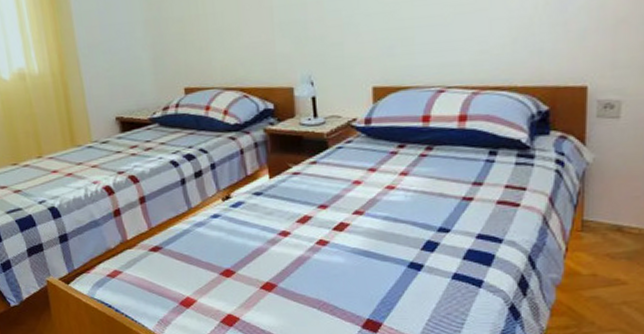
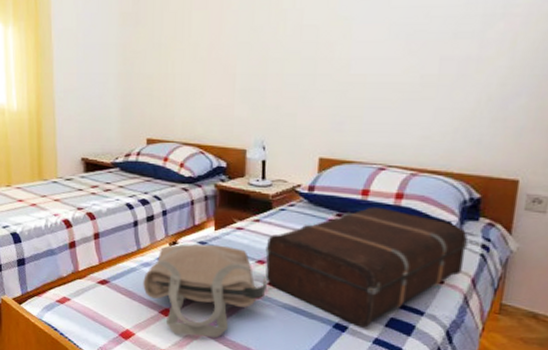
tote bag: none [198,193,332,295] -> present [143,243,267,338]
suitcase: none [326,132,541,263] -> present [265,206,468,328]

